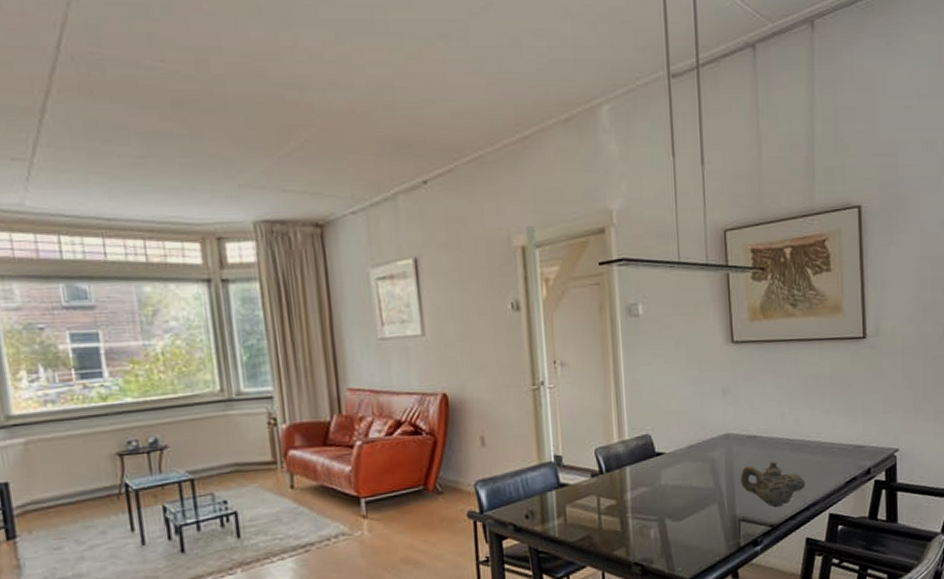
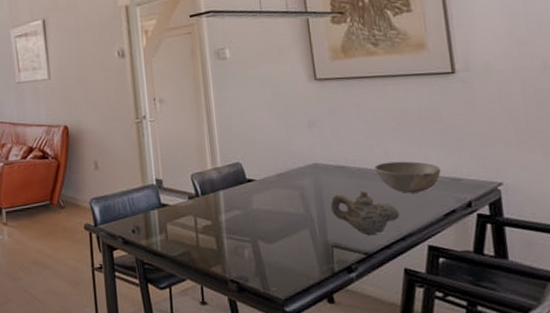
bowl: none [785,429,846,462] -> present [374,161,441,193]

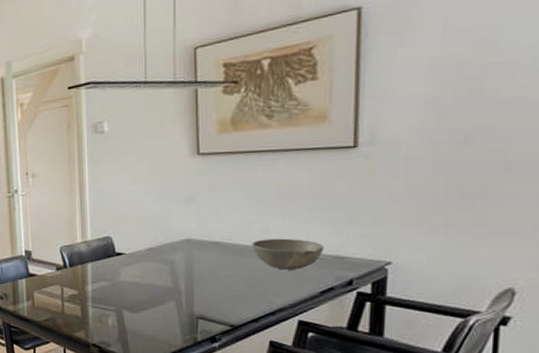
teapot: present [331,190,400,236] -> none [201,266,272,309]

